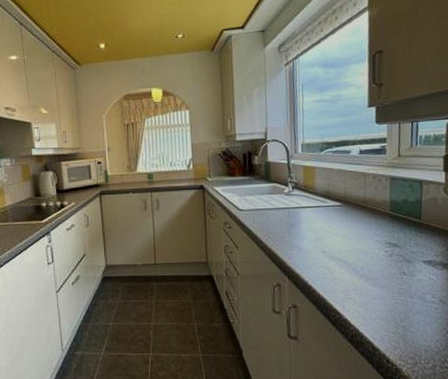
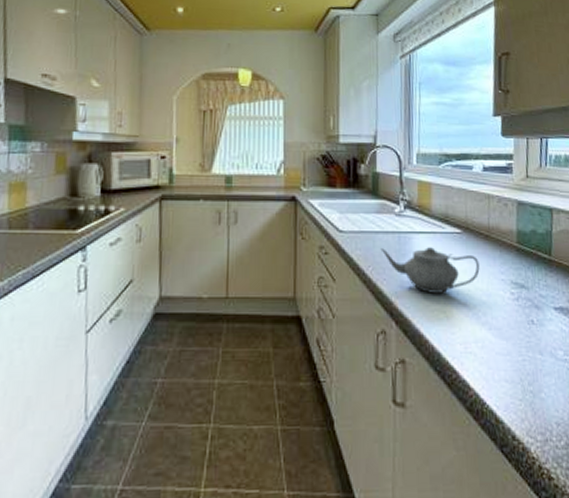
teapot: none [274,218,358,254] -> present [380,247,480,293]

